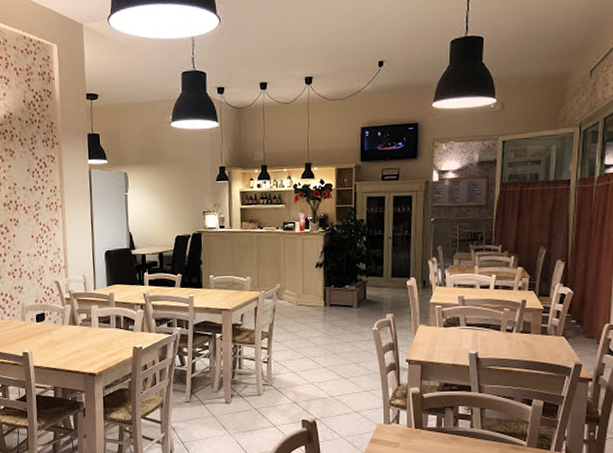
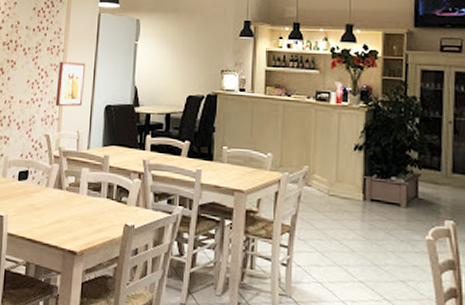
wall art: none [58,215,85,256] -> present [55,61,86,107]

